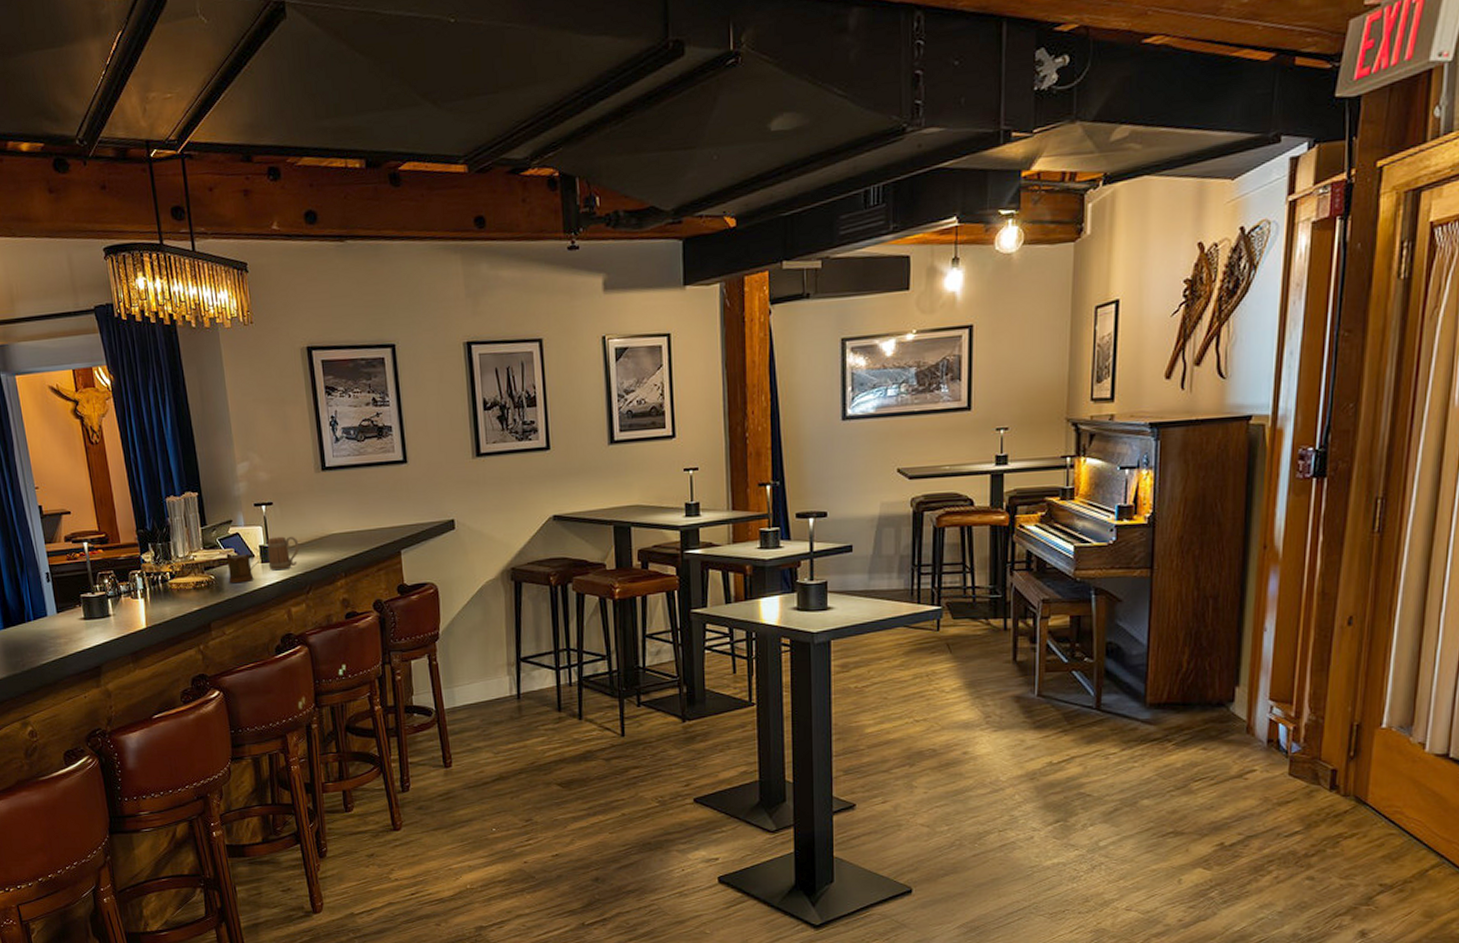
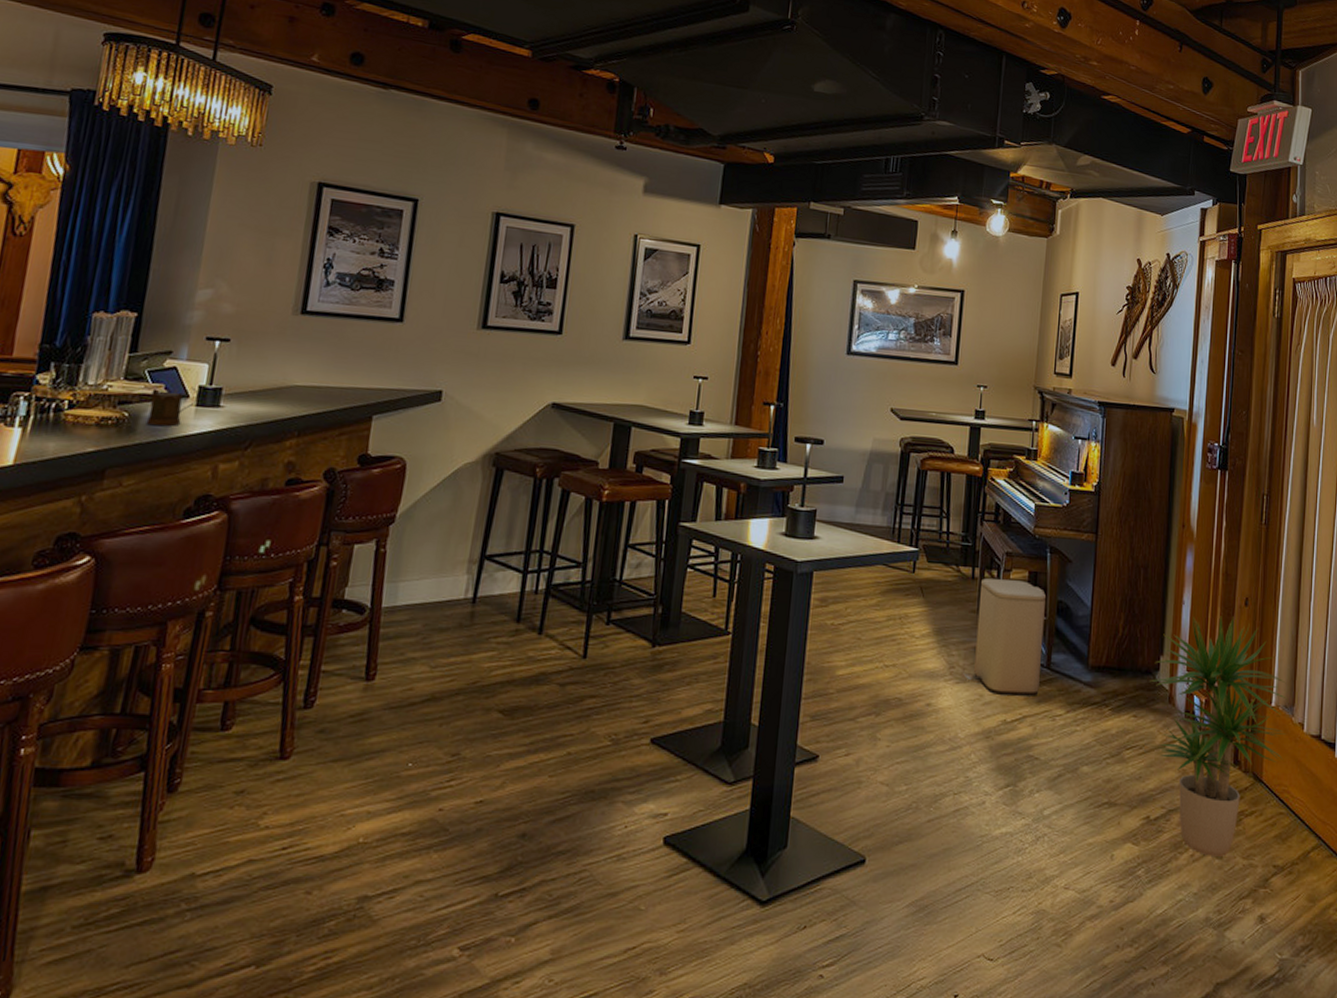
beer mug: present [267,536,300,571] -> none [203,378,251,419]
pedal bin: none [999,626,1091,739] -> present [962,578,1046,696]
potted plant: none [1222,637,1405,878] -> present [1150,615,1288,856]

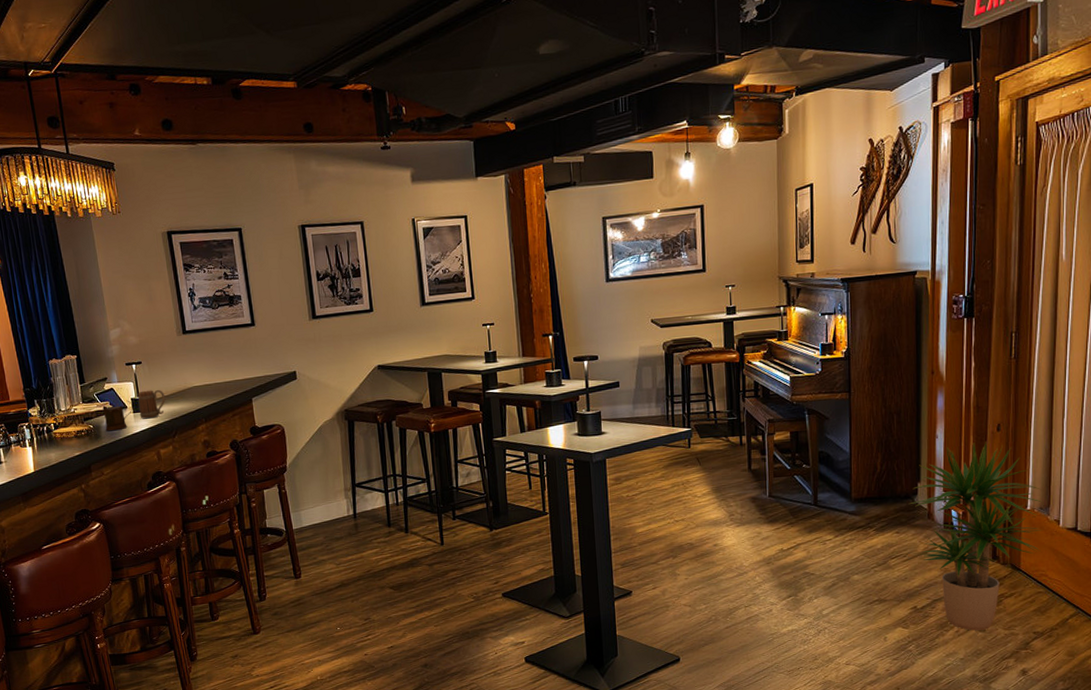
beer mug: none [203,378,251,419] -> present [138,389,166,419]
pedal bin: present [962,578,1046,696] -> none [740,440,810,531]

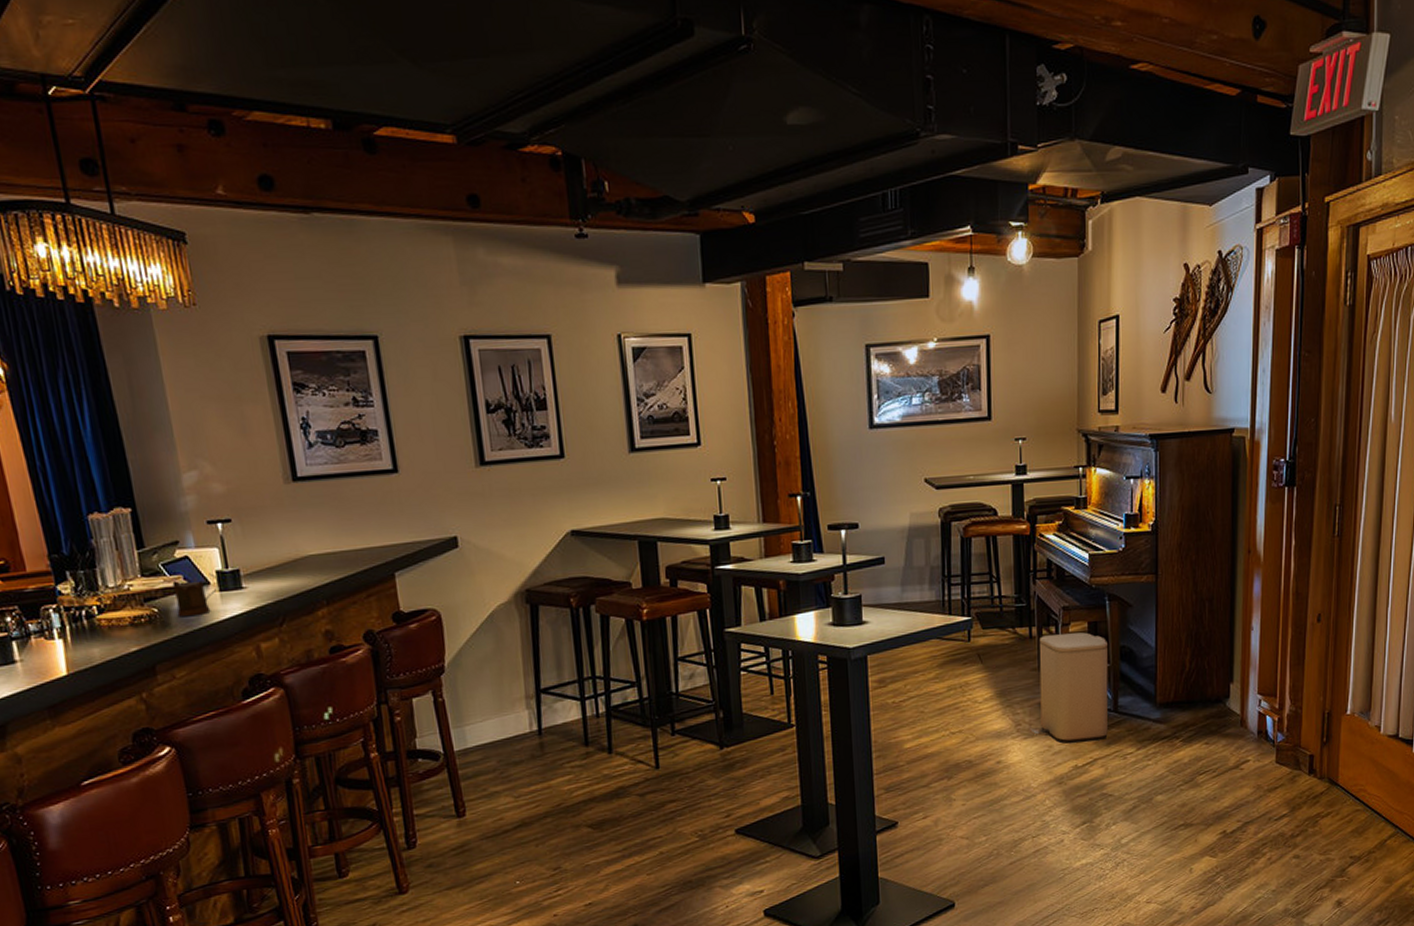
beer mug: present [138,389,166,419] -> none [226,558,268,601]
pedal bin: none [740,440,810,531] -> present [1029,632,1109,744]
potted plant: present [909,440,1043,631] -> none [1220,633,1364,857]

